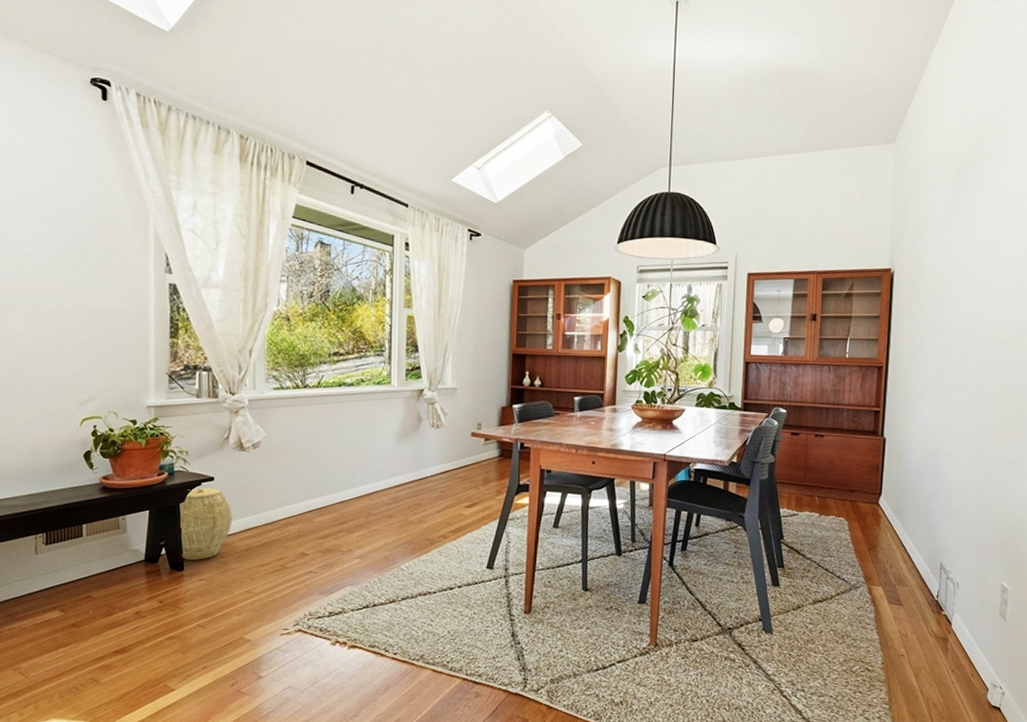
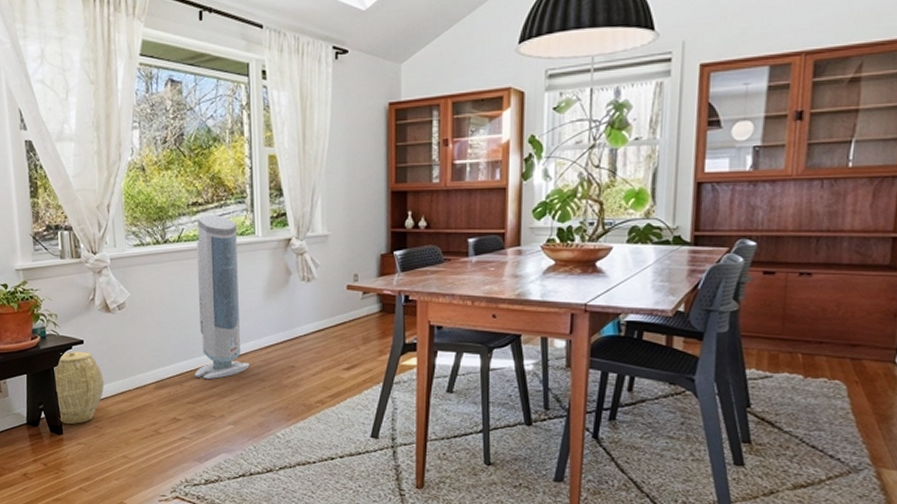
air purifier: none [325,363,379,516] -> present [194,214,250,380]

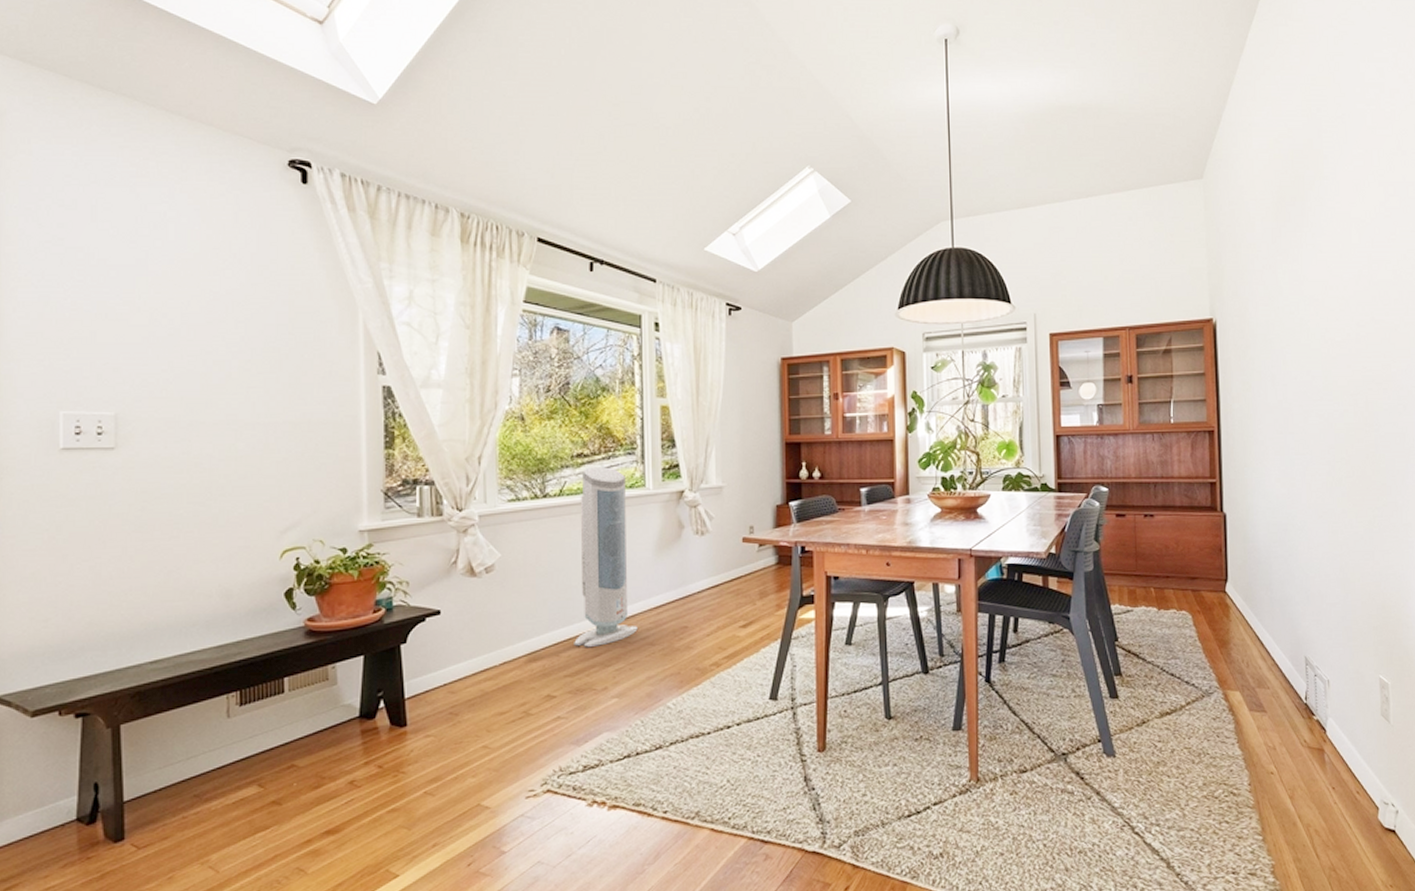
woven basket: present [55,351,104,424] -> none [402,623,464,713]

